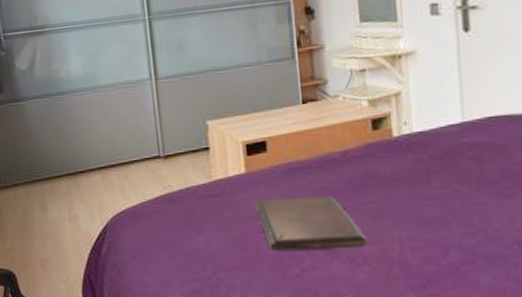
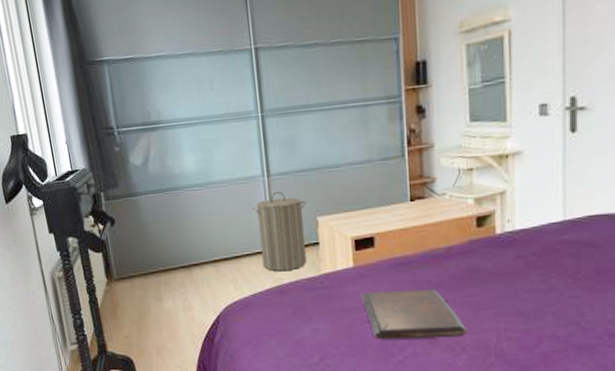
laundry hamper: none [139,94,197,178] -> present [252,191,307,271]

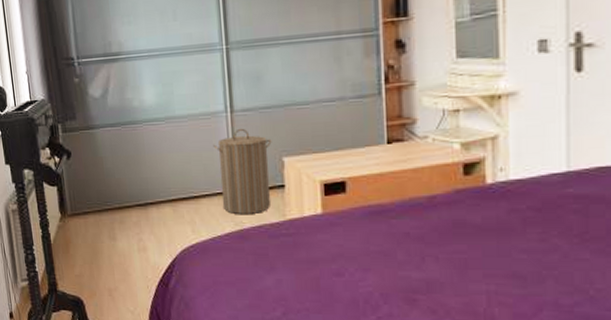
book: present [360,289,467,340] -> none [329,243,451,298]

